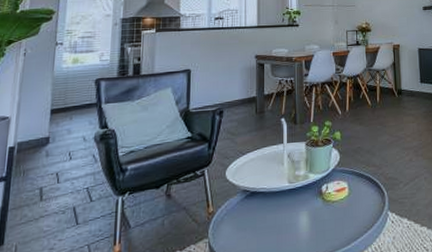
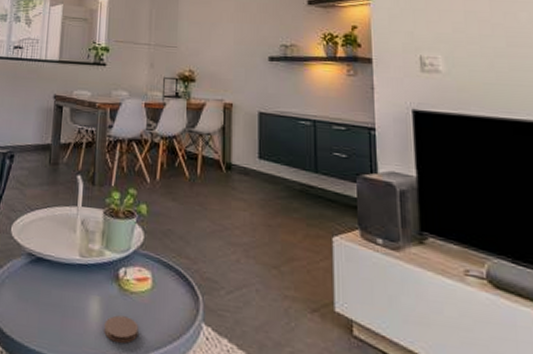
coaster: none [313,221,341,243] -> present [104,315,139,344]

